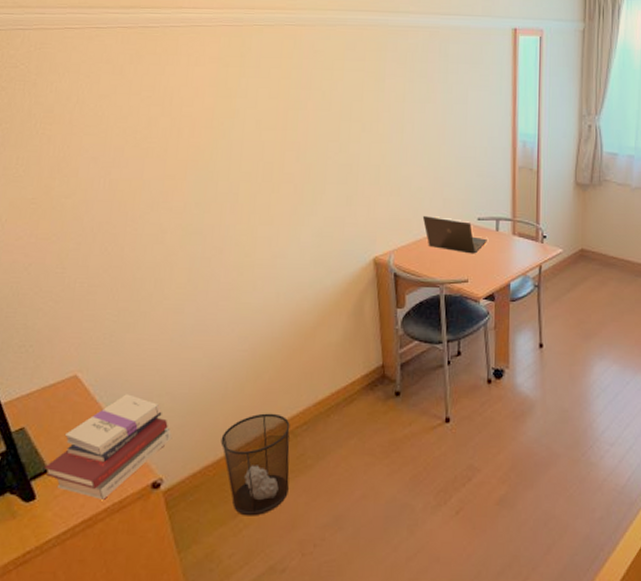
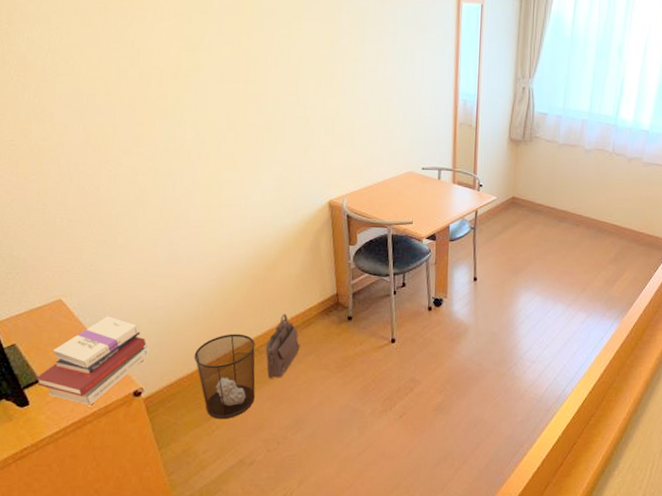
handbag: none [301,390,341,466] -> present [265,314,300,378]
laptop: present [422,216,487,254] -> none [372,165,430,199]

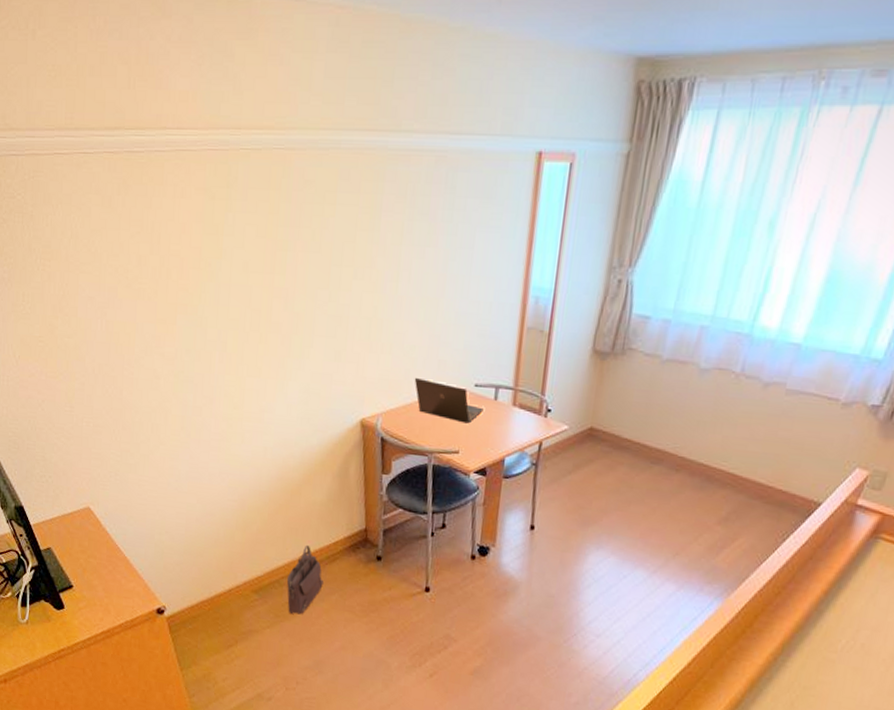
books: present [35,316,151,405] -> none [69,529,173,617]
waste bin: present [194,333,255,419] -> none [214,560,276,650]
laptop: none [372,165,430,199] -> present [414,378,484,424]

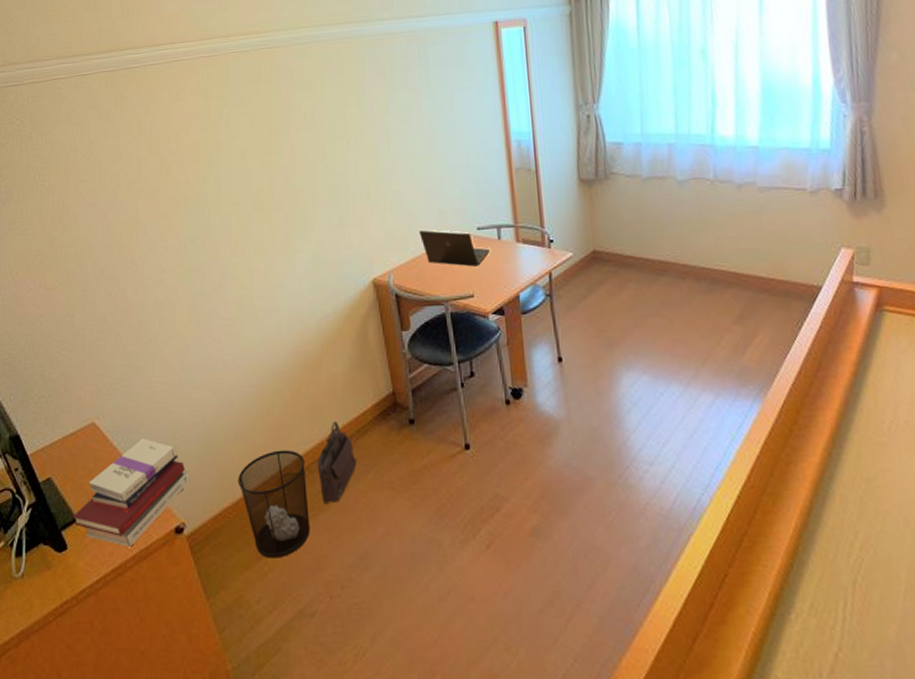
books: none [69,529,173,617] -> present [72,438,191,547]
waste bin: none [214,560,276,650] -> present [238,450,310,558]

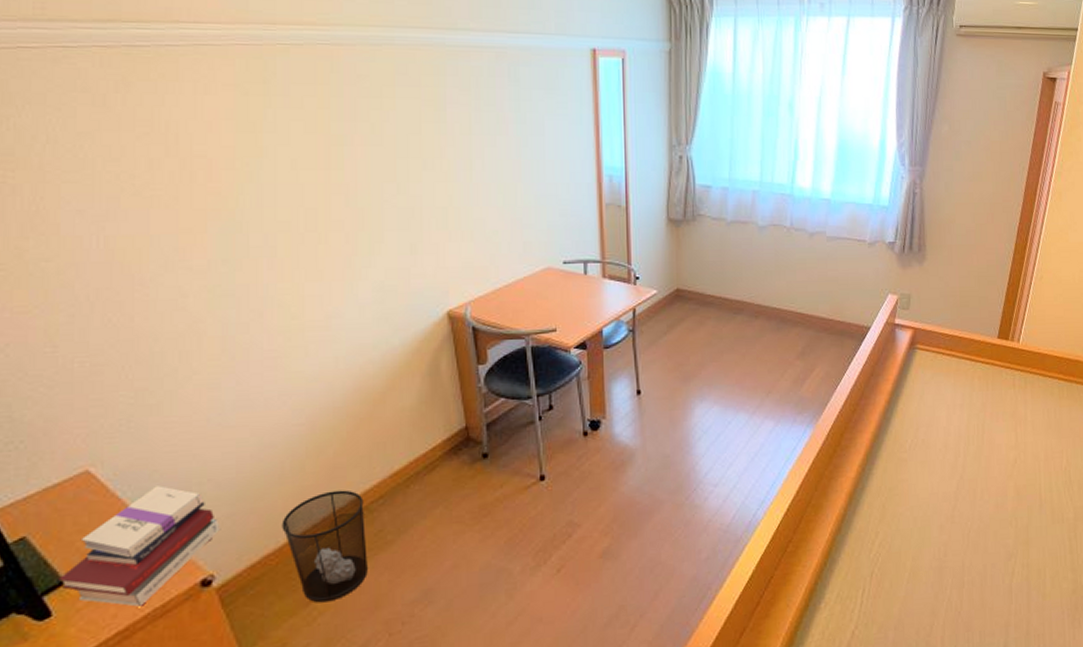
handbag: present [316,422,357,503] -> none [377,459,423,542]
laptop: present [418,230,490,267] -> none [500,262,575,301]

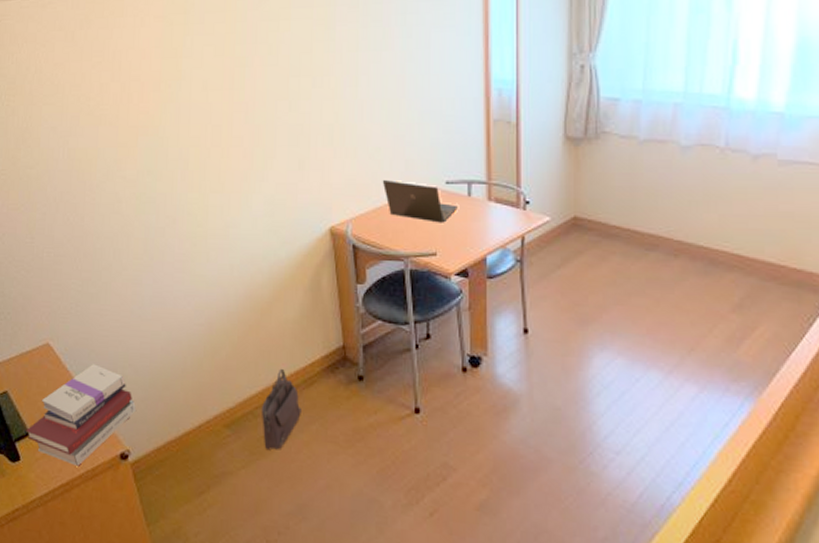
waste bin: present [282,490,368,603] -> none [182,391,251,497]
handbag: none [377,459,423,542] -> present [261,369,301,450]
laptop: none [500,262,575,301] -> present [382,180,458,223]

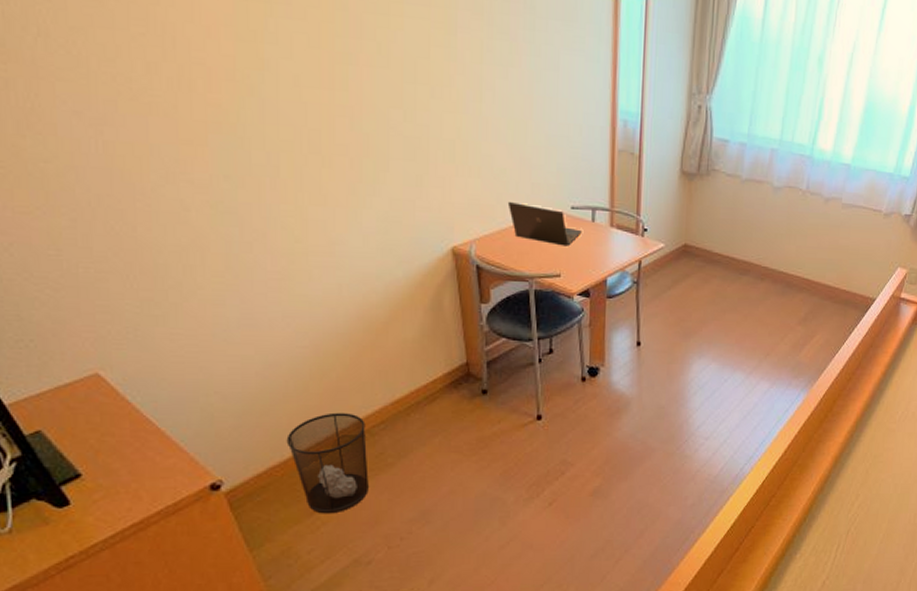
books: present [26,364,137,466] -> none [75,394,229,503]
waste bin: none [182,391,251,497] -> present [286,412,369,514]
handbag: present [261,369,301,450] -> none [378,388,423,464]

